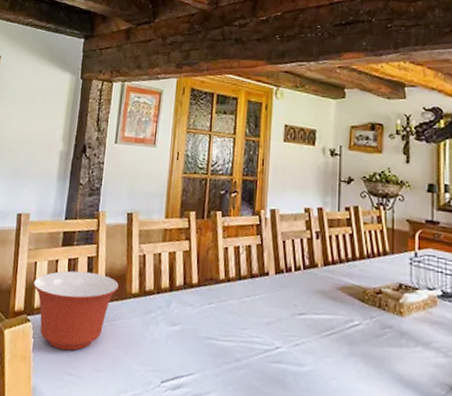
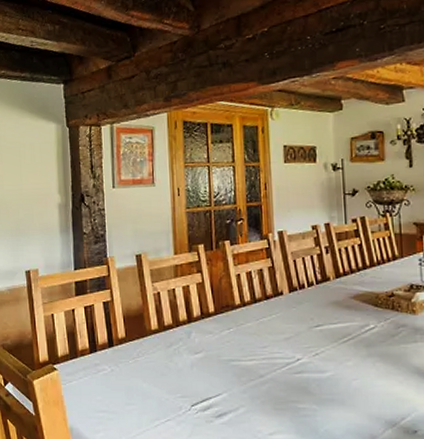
mixing bowl: present [33,271,119,351] -> none [53,317,138,391]

